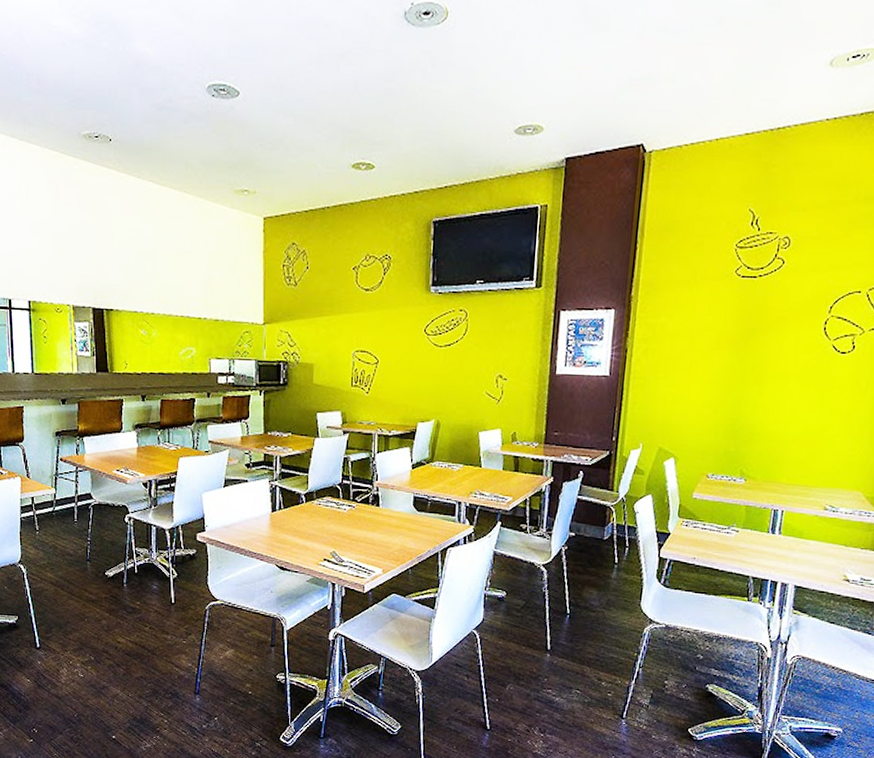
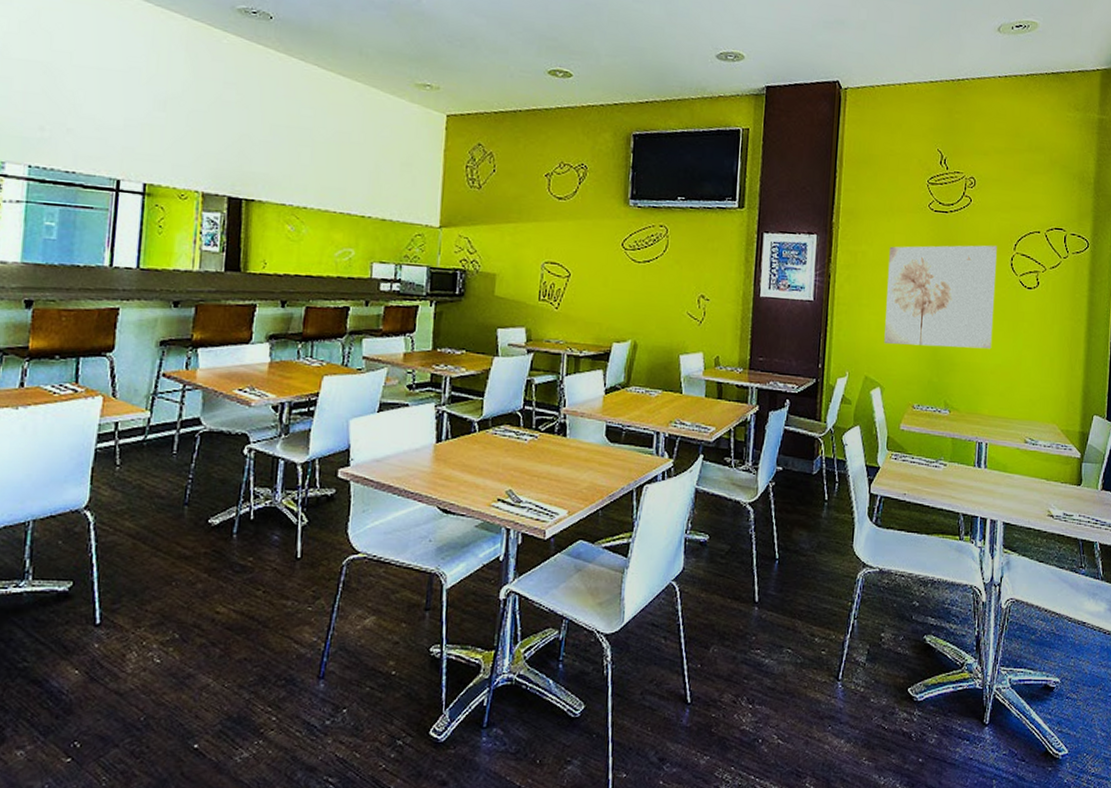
wall art: none [680,309,810,418] -> present [884,245,997,350]

